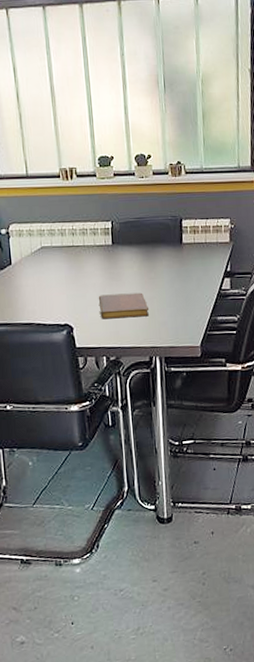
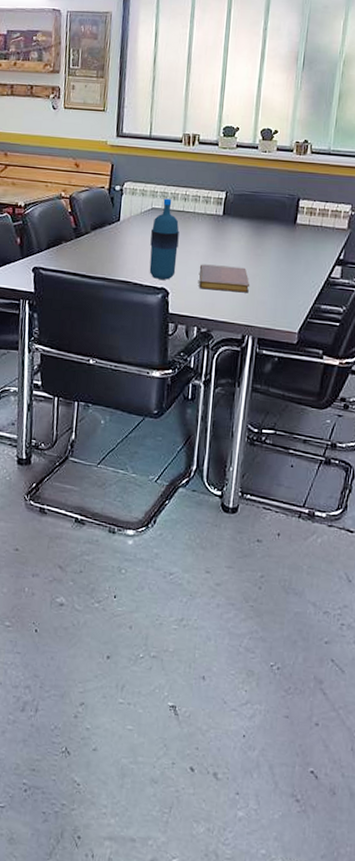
water bottle: none [45,235,76,316] -> present [149,198,179,280]

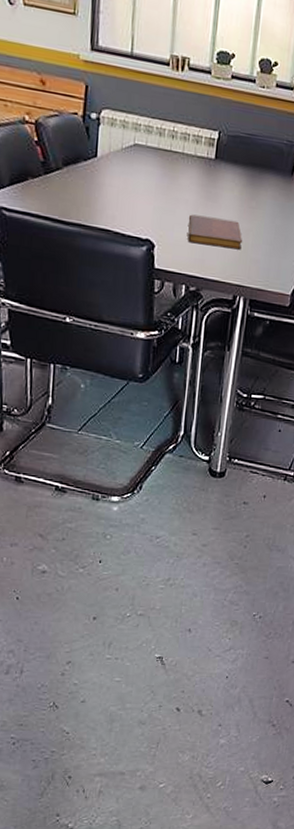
water bottle: present [149,198,179,280] -> none [132,133,166,230]

